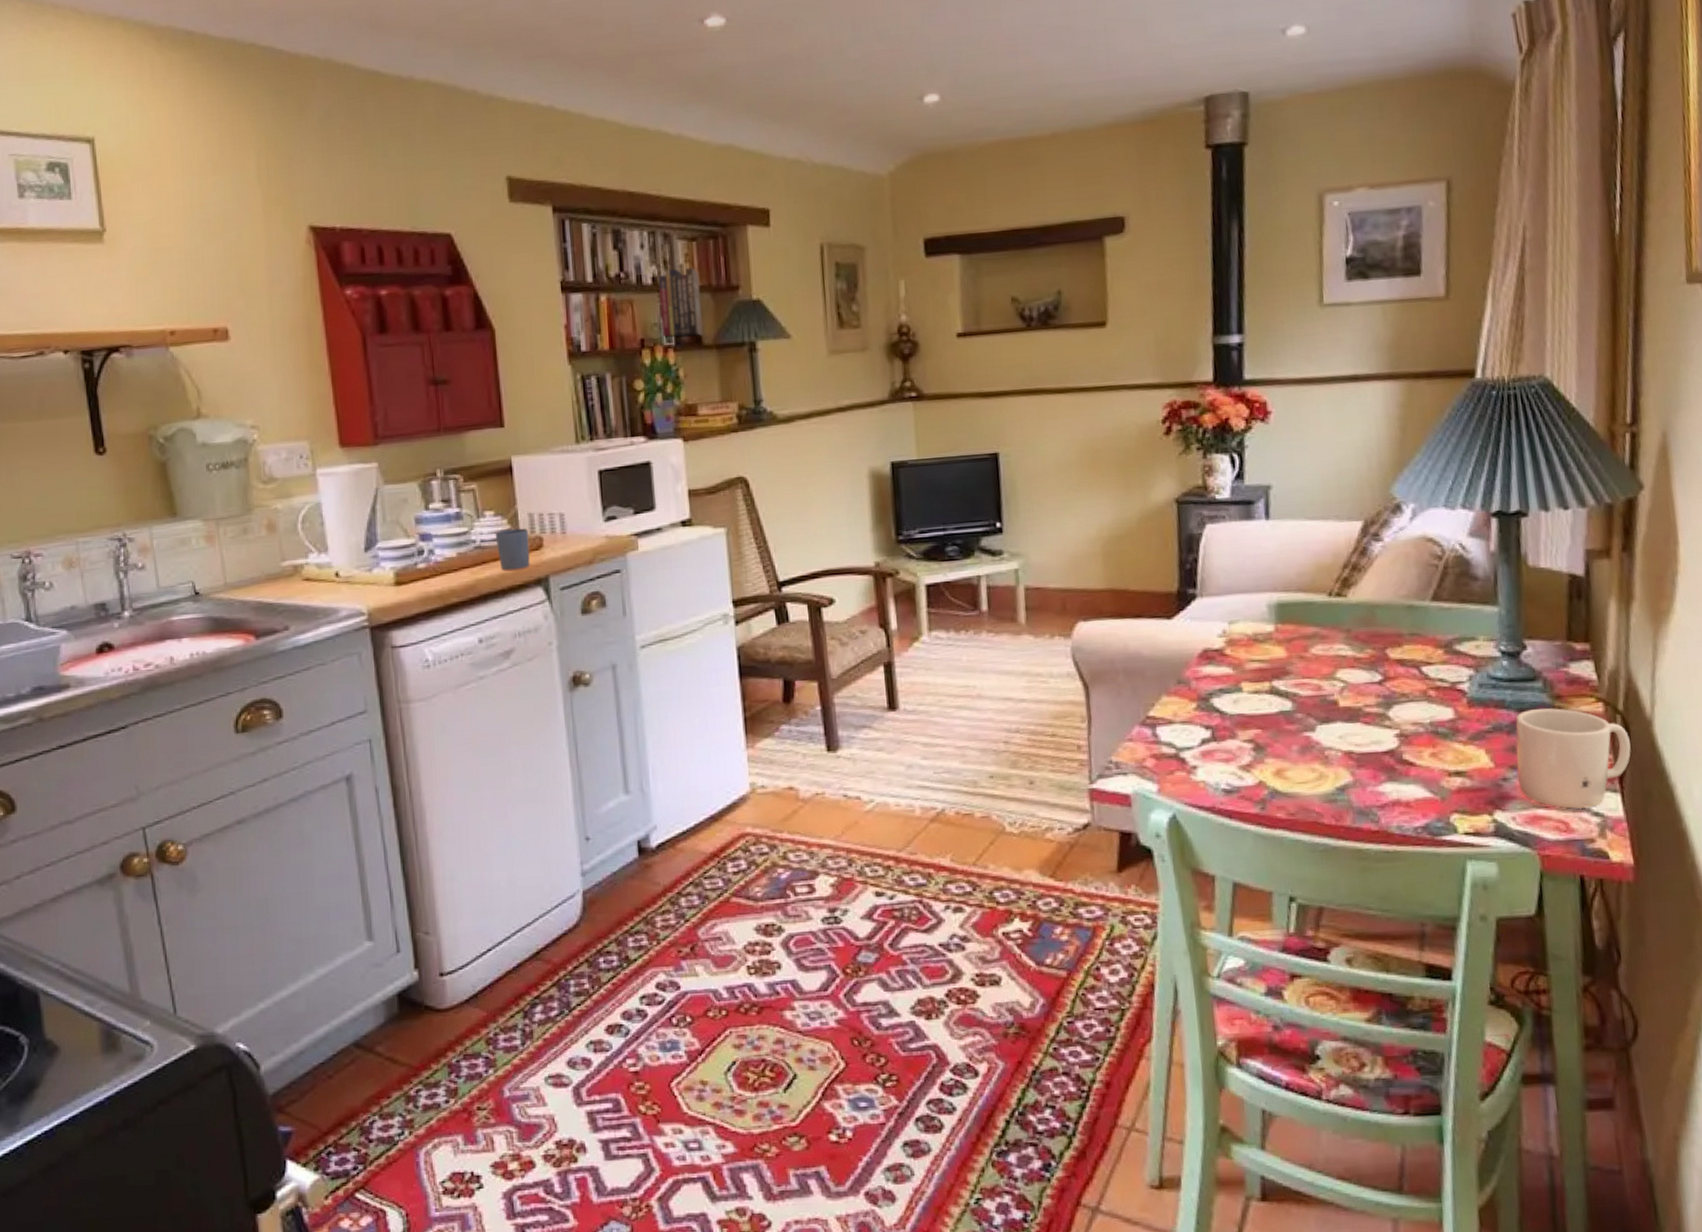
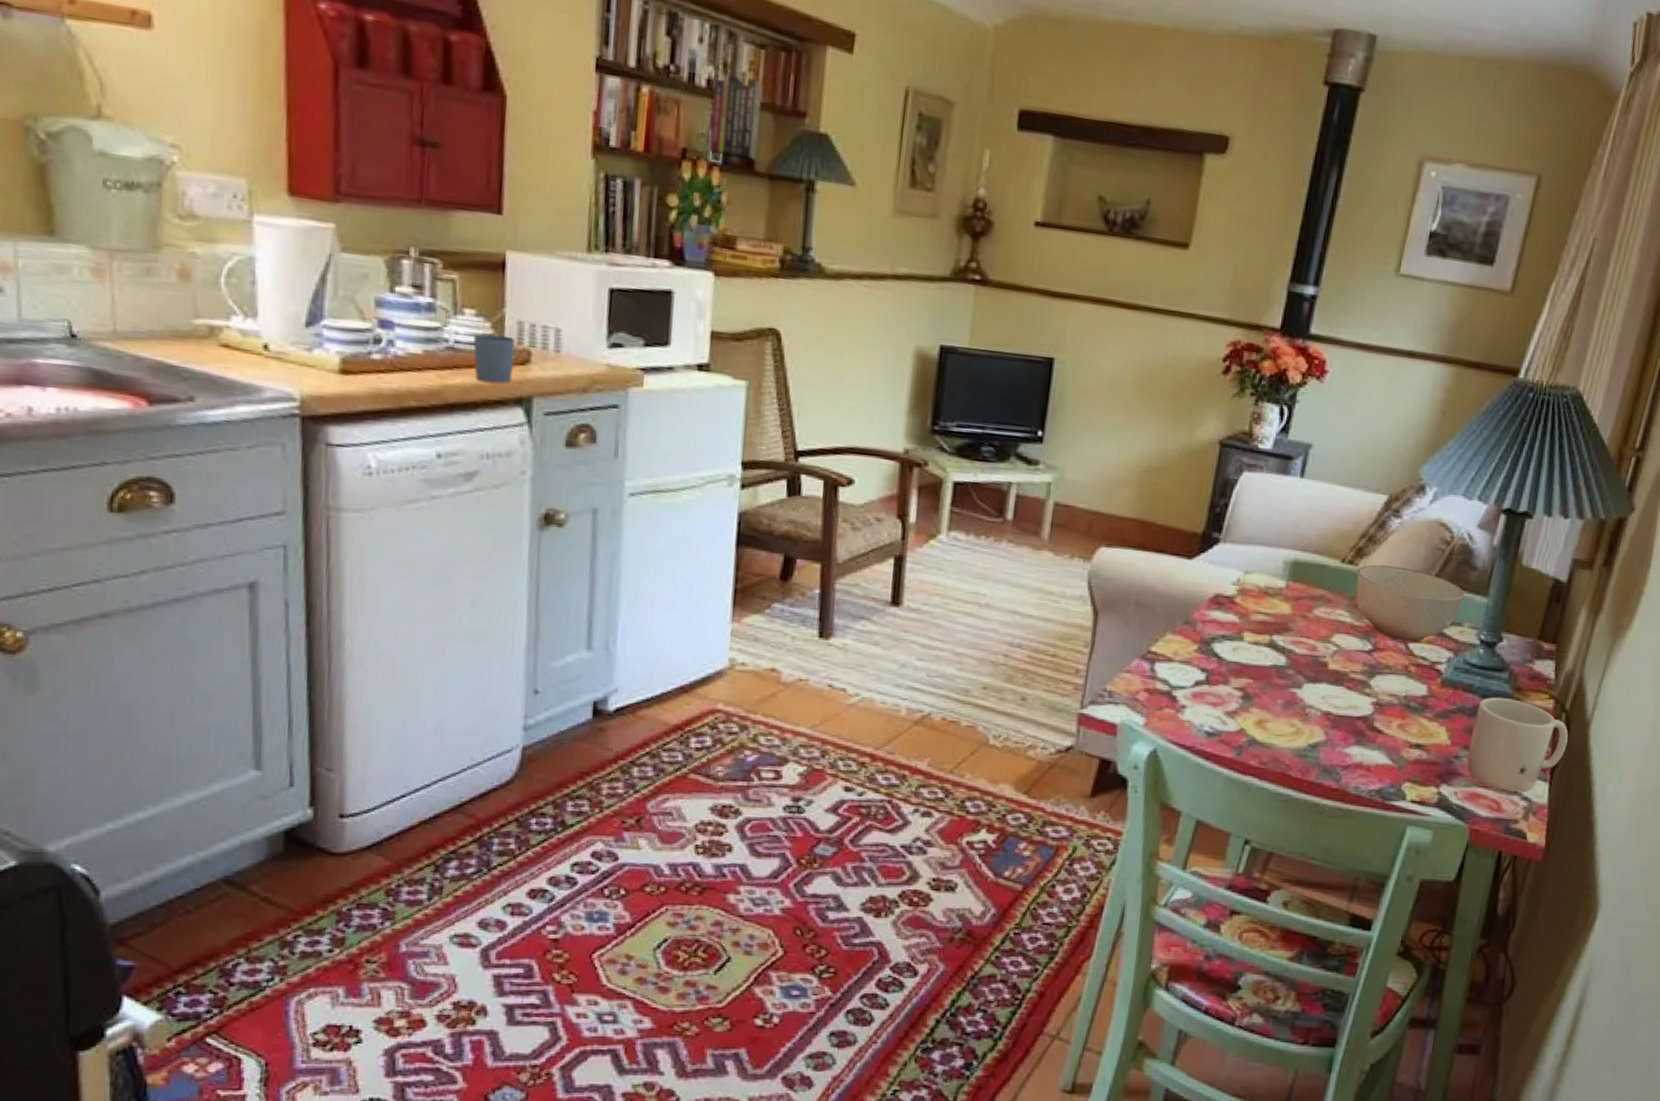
bowl: none [1347,590,1471,665] -> present [1355,564,1465,642]

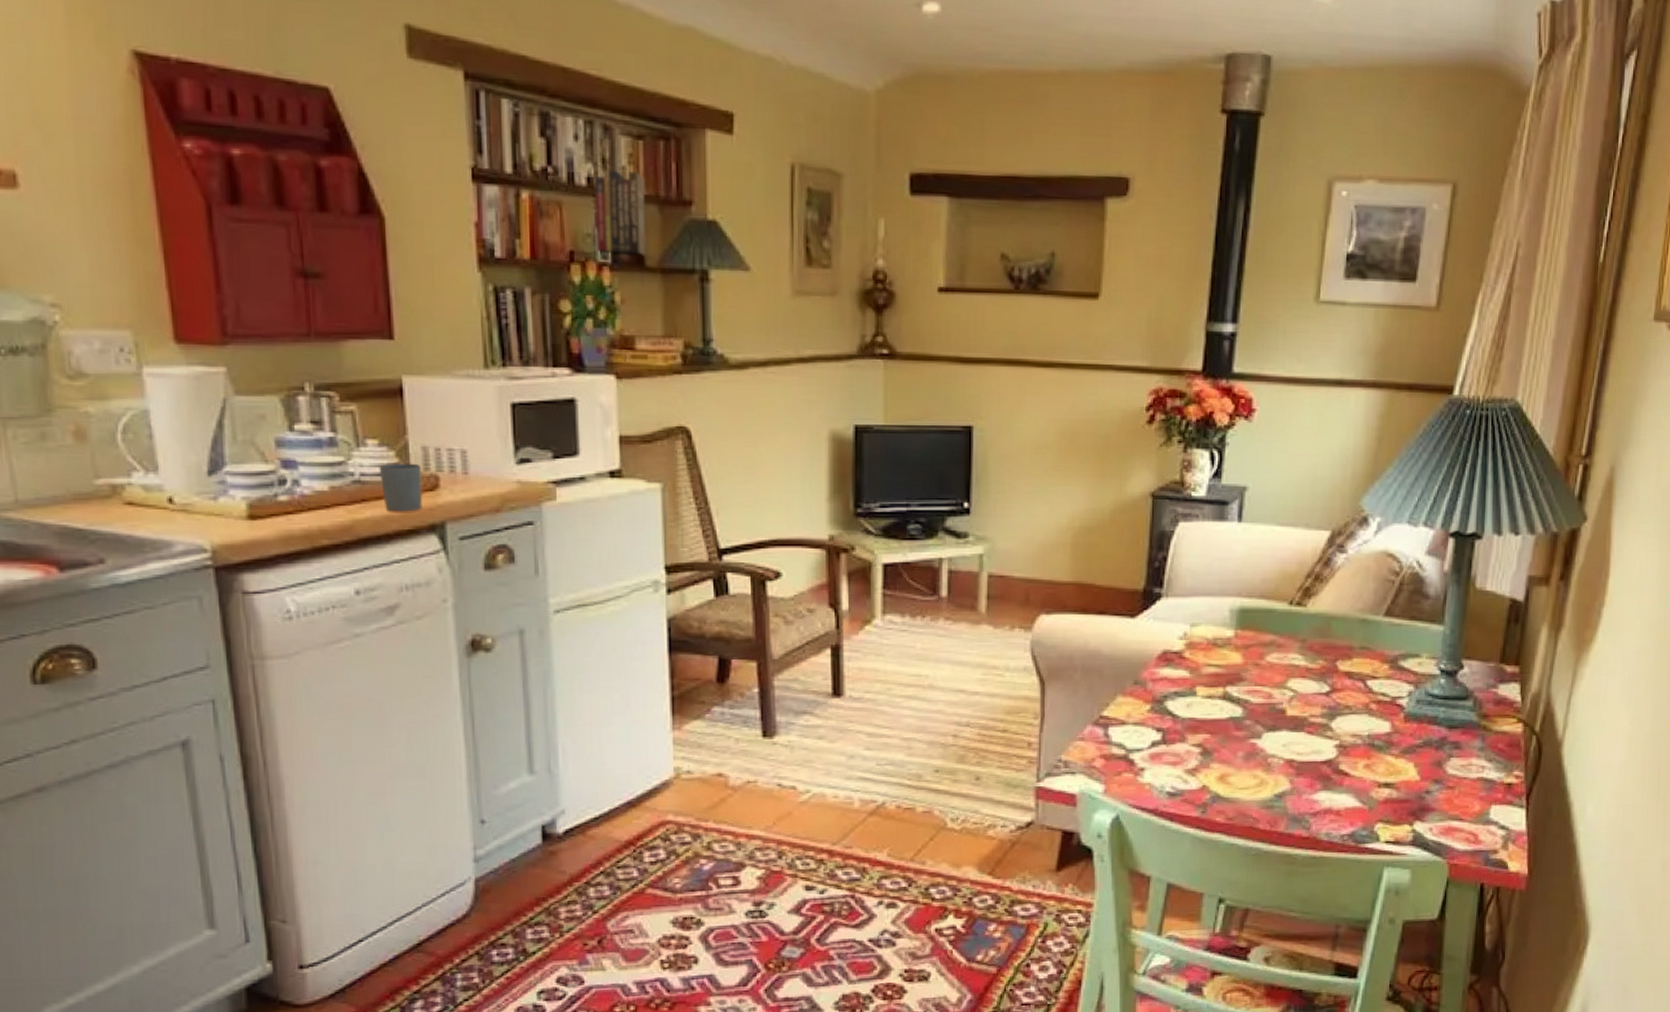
bowl: present [1355,564,1465,642] -> none [1306,603,1419,678]
mug: present [1467,697,1569,792] -> none [1439,726,1541,822]

